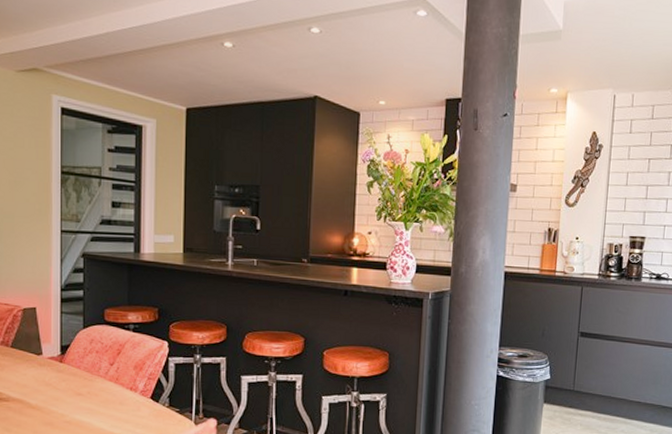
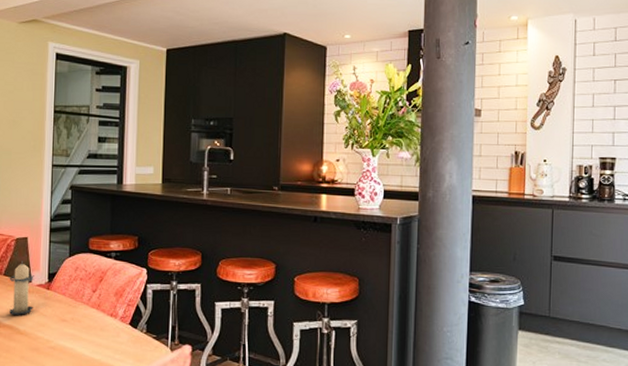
candle: none [17,332,45,389] -> present [9,260,34,315]

